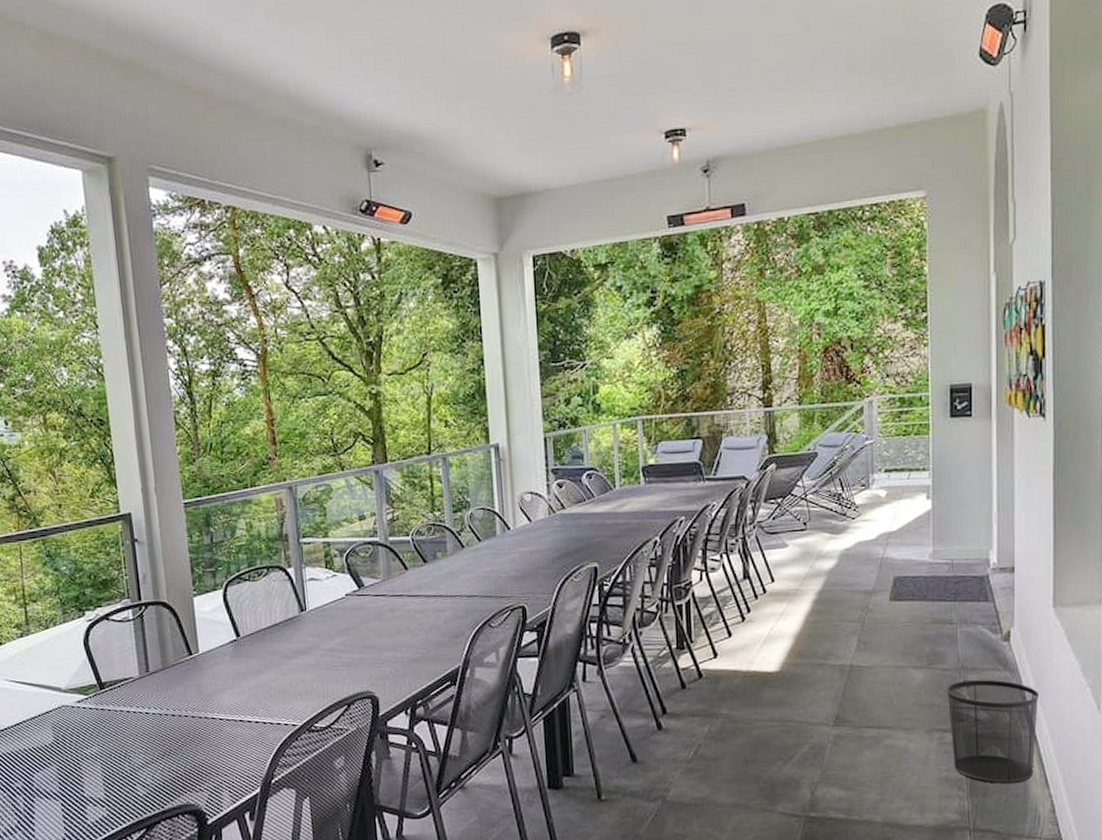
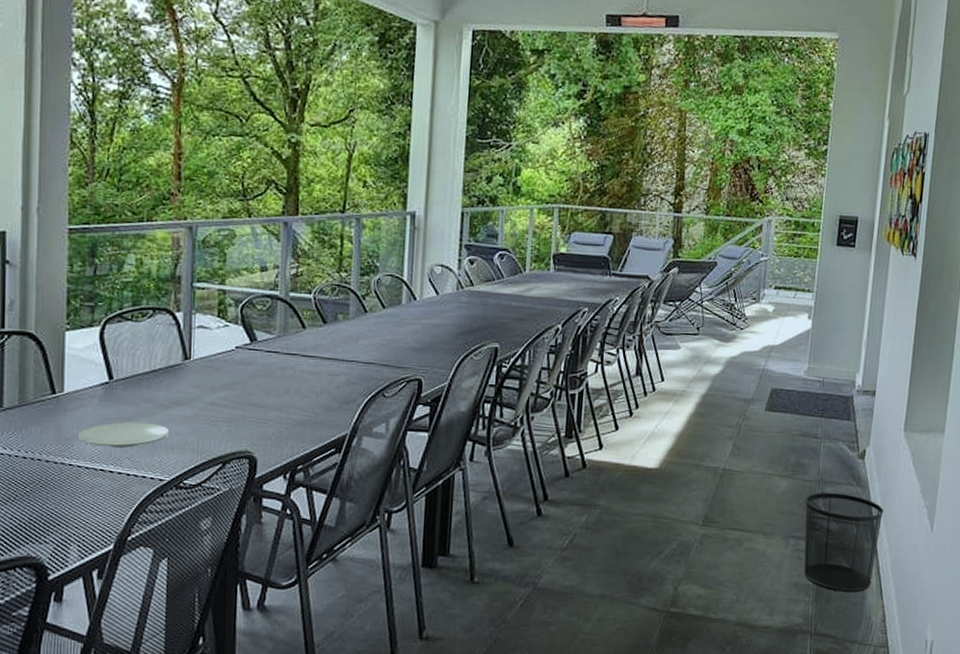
plate: none [216,673,297,700] -> present [78,422,170,448]

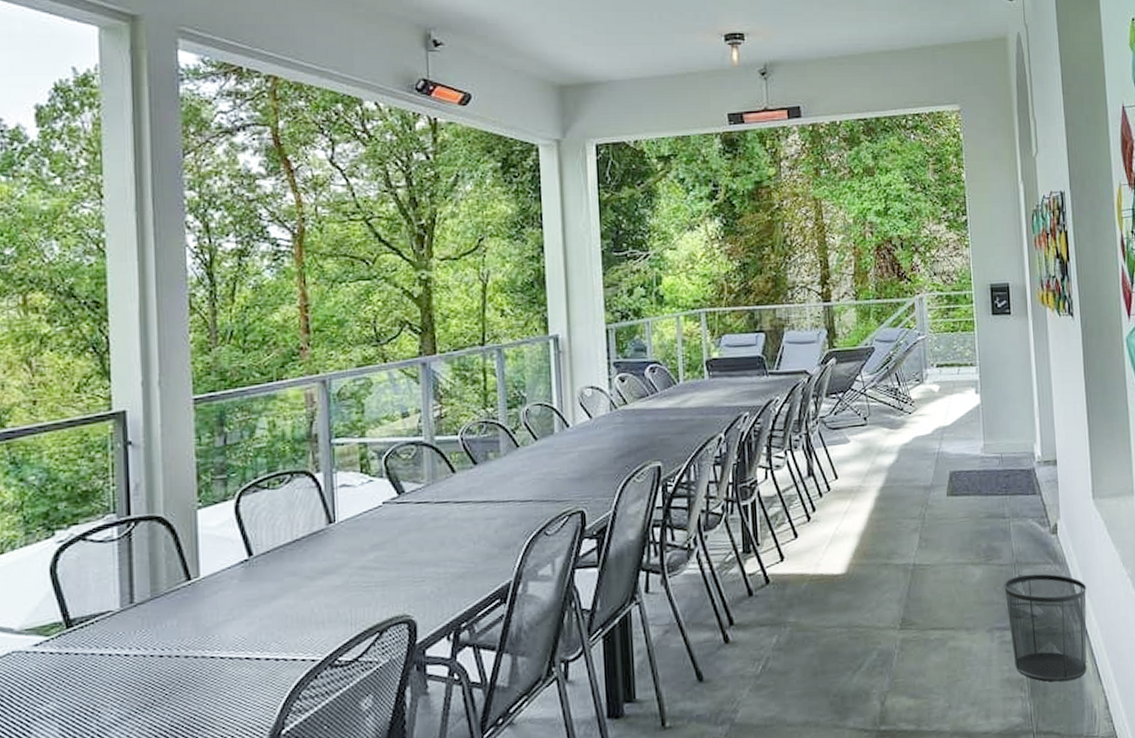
plate: present [78,422,170,448] -> none [219,598,319,632]

